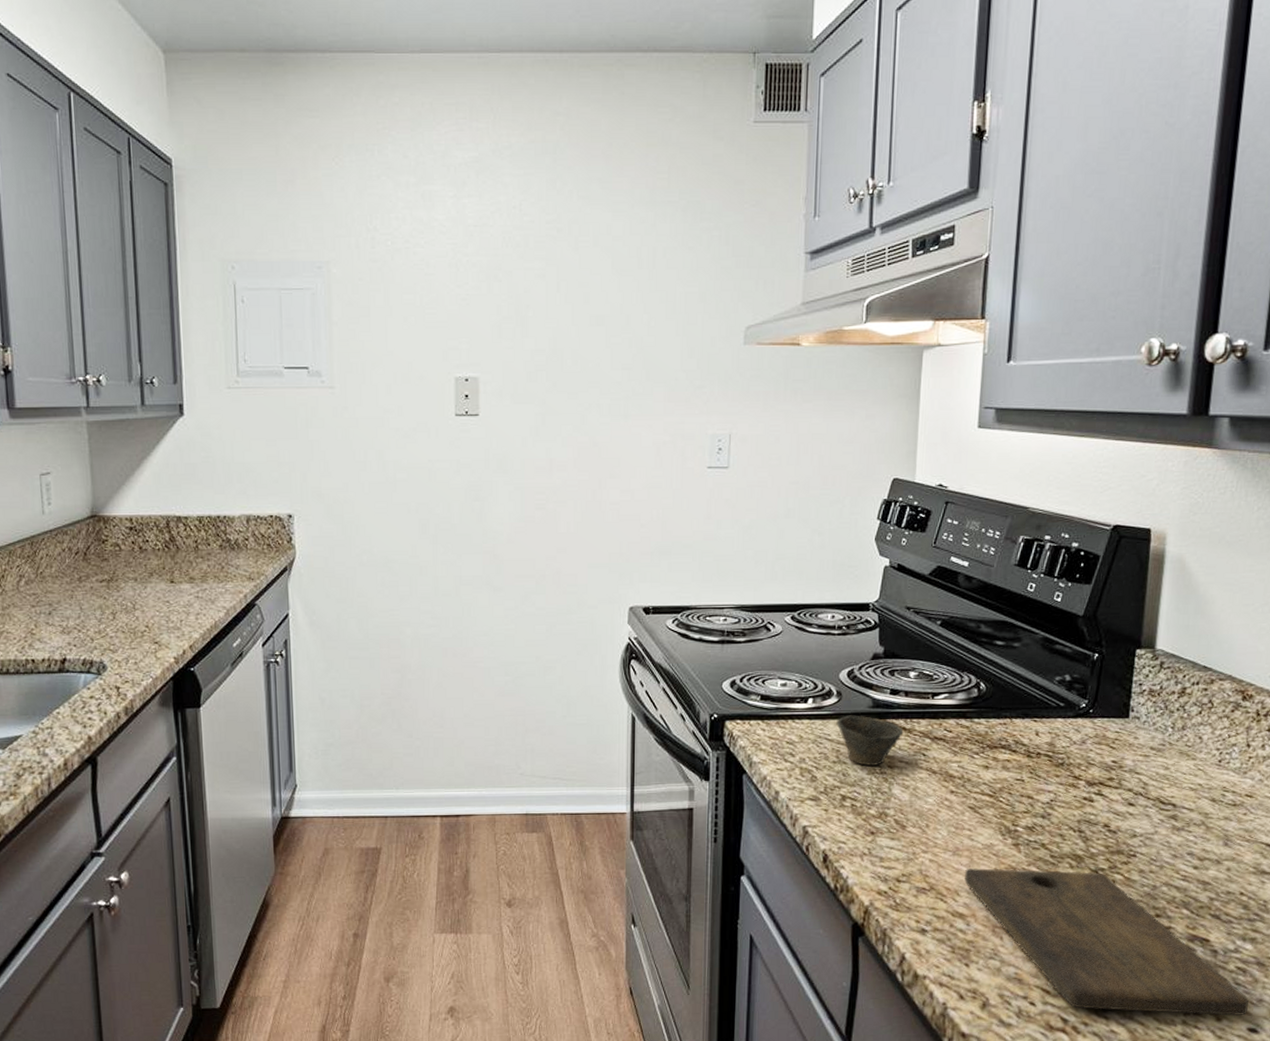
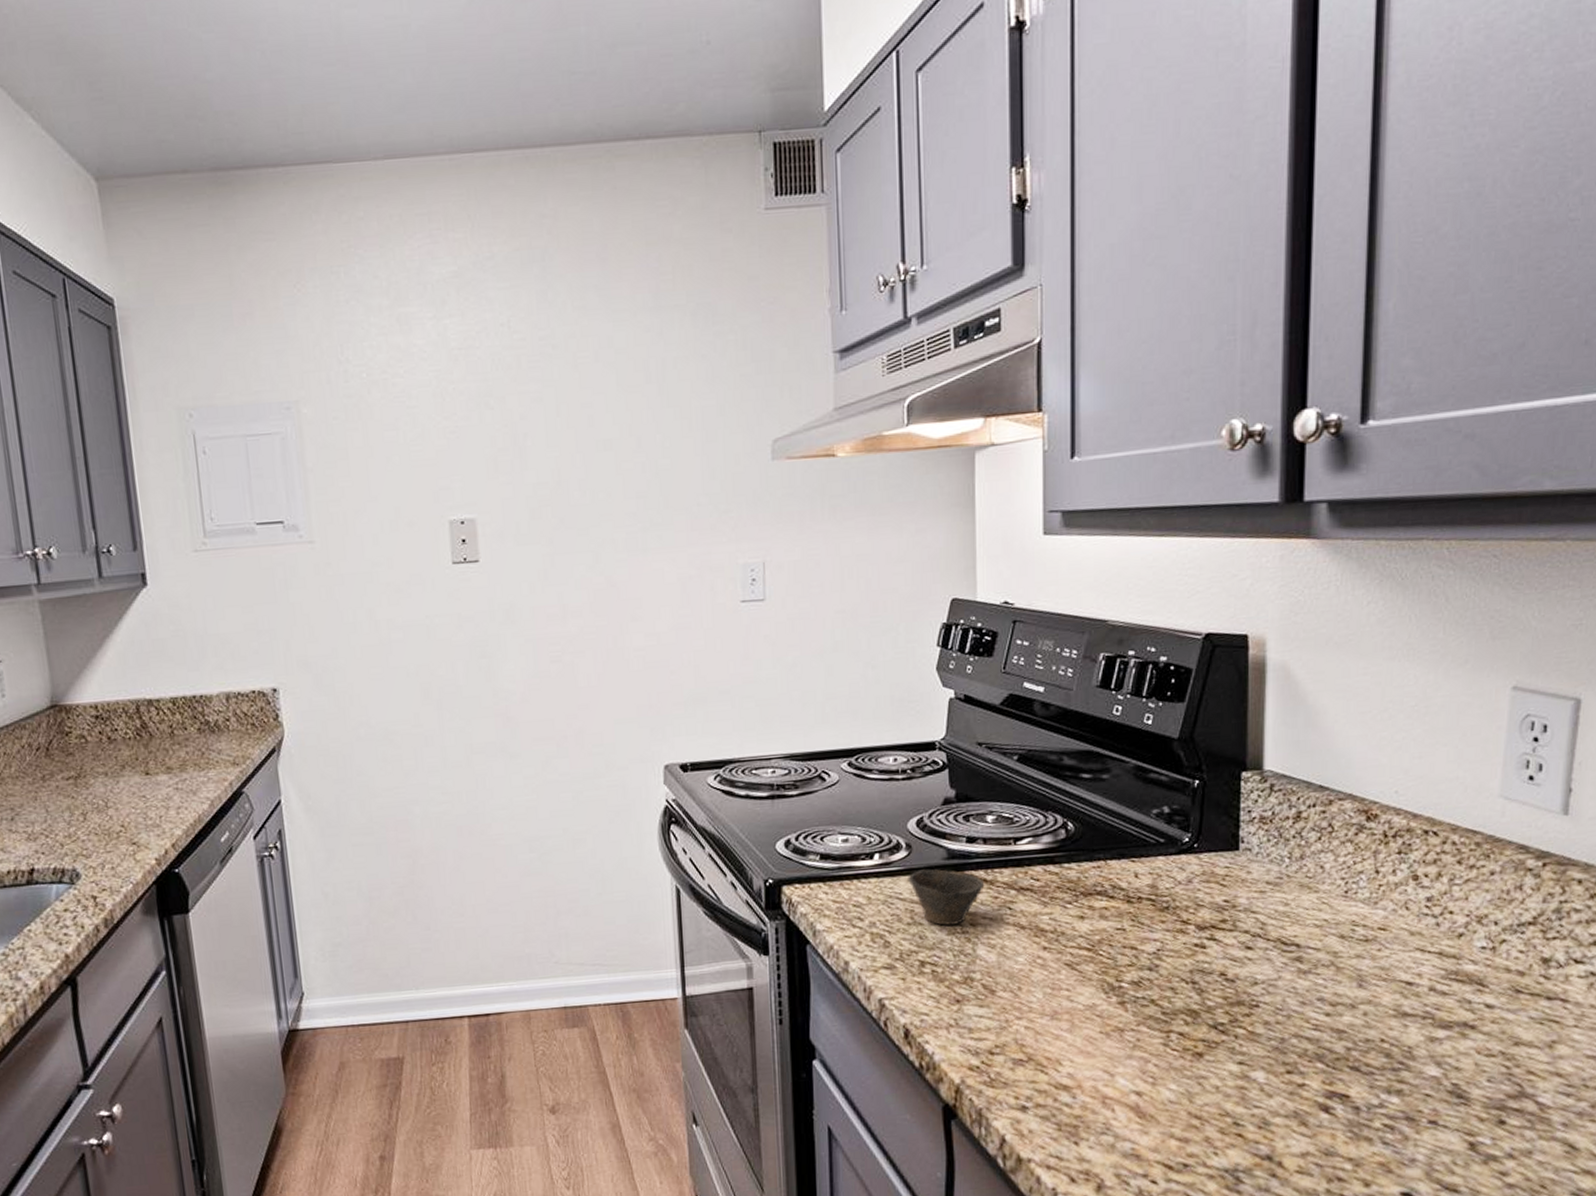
cutting board: present [964,868,1249,1016] -> none [1065,1028,1399,1184]

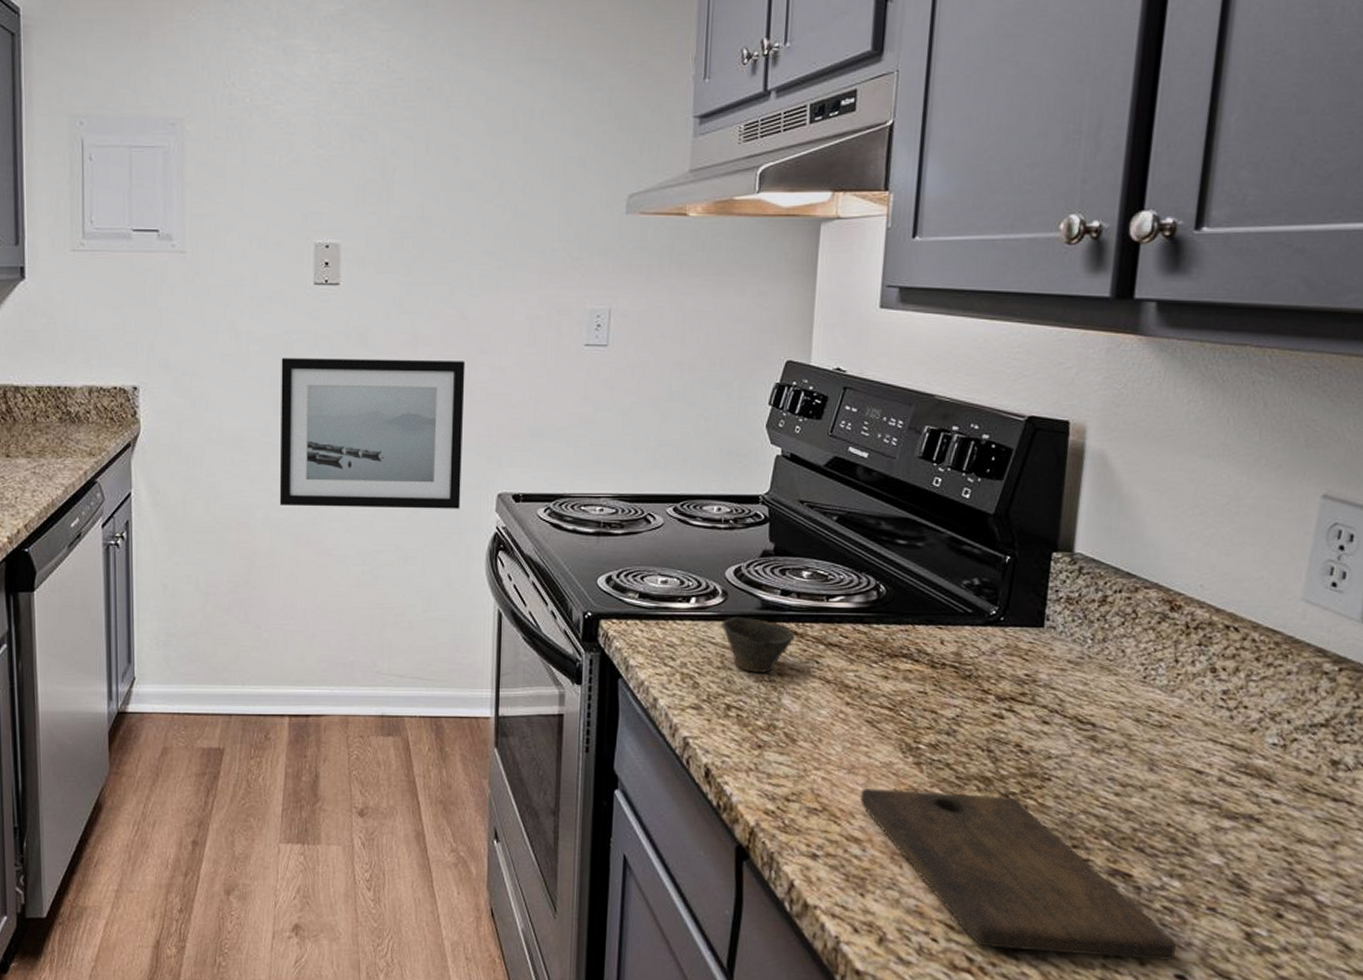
wall art: none [425,629,627,799] -> present [279,358,466,509]
cutting board: none [1065,1028,1399,1184] -> present [860,789,1176,960]

